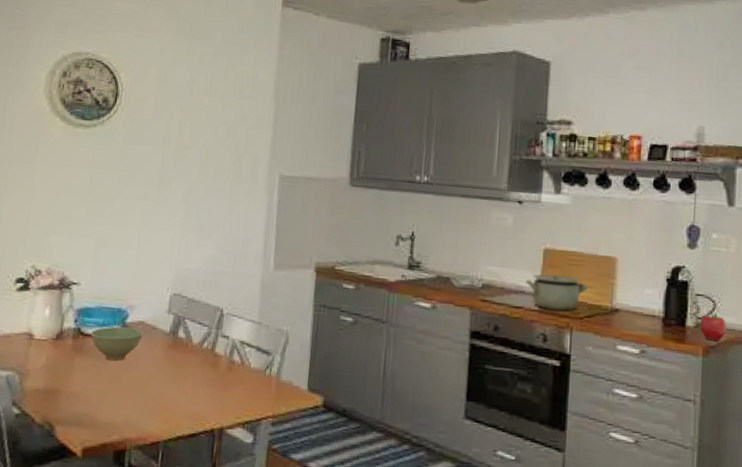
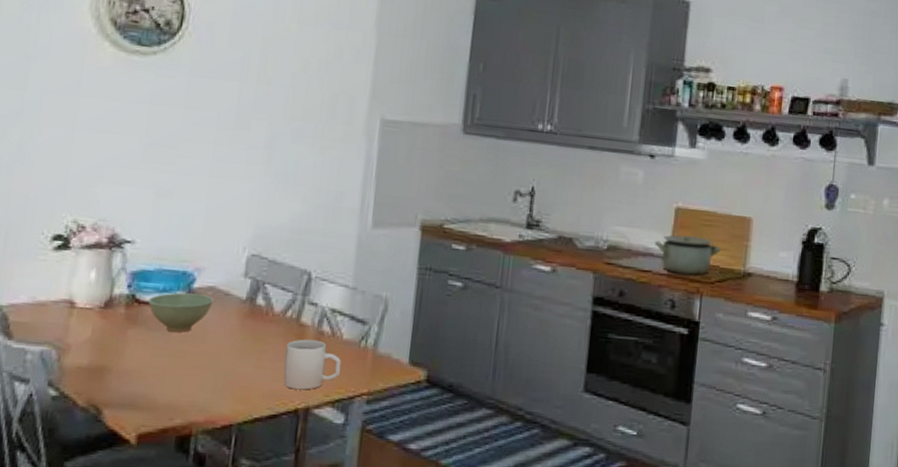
mug: none [201,367,250,413] -> present [283,339,341,390]
fruit: present [700,313,727,341] -> none [833,278,861,307]

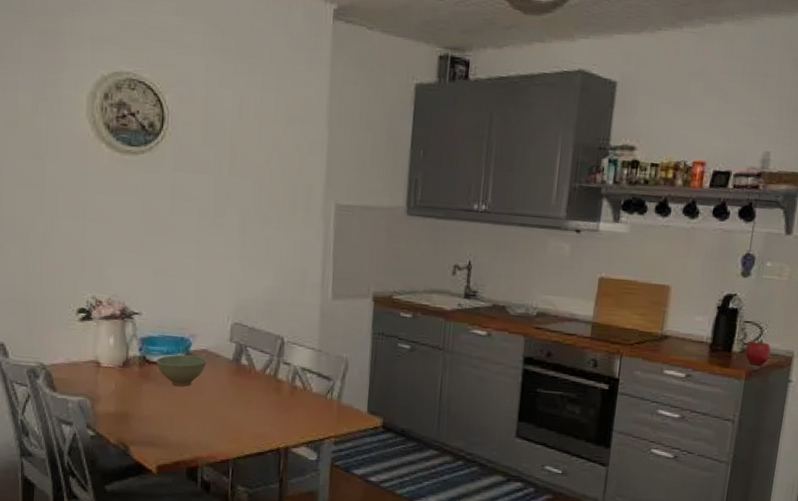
mug: present [283,339,341,390] -> none [266,392,313,433]
saucepan: present [654,235,722,276] -> none [579,302,641,338]
fruit: none [833,278,861,307] -> present [745,339,772,366]

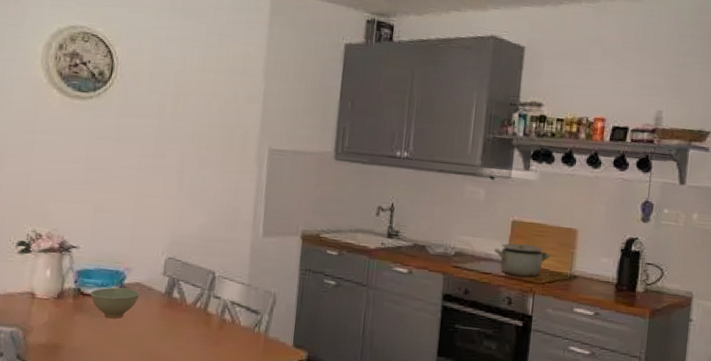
saucepan: none [579,302,641,338] -> present [494,243,551,277]
fruit: present [745,339,772,366] -> none [648,280,672,305]

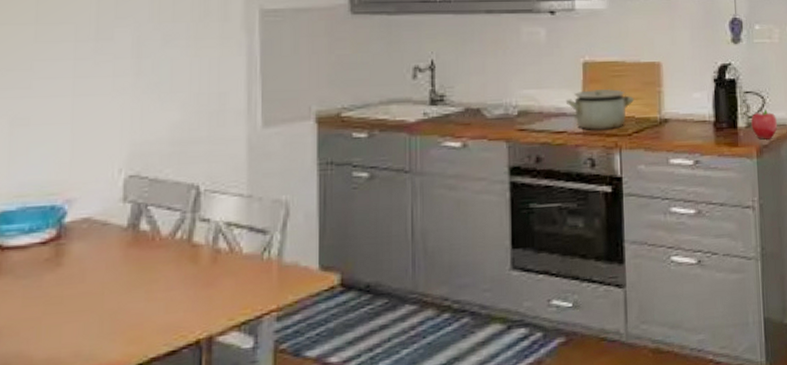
bowl: present [90,287,140,319] -> none [12,228,90,276]
fruit: none [648,280,672,305] -> present [751,110,778,140]

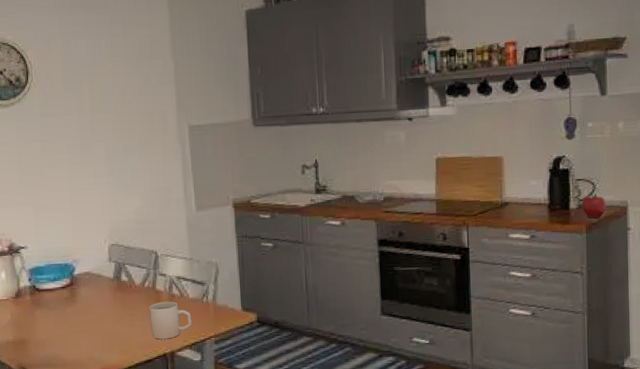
mug: none [179,259,245,319] -> present [149,301,192,340]
saucepan: present [565,89,635,131] -> none [422,179,480,213]

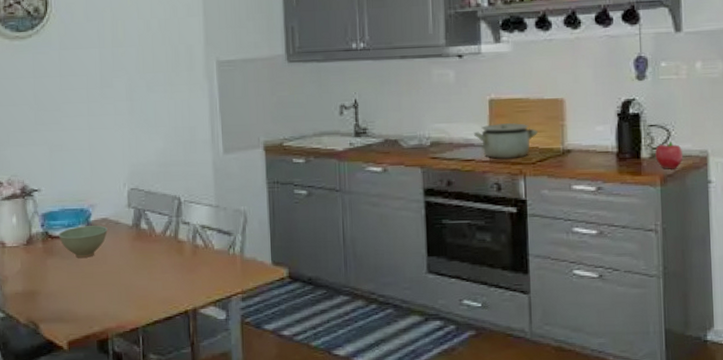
bowl: none [44,279,91,309] -> present [58,225,108,258]
mug: present [149,301,192,340] -> none [170,252,217,295]
saucepan: none [422,179,480,213] -> present [473,123,539,160]

